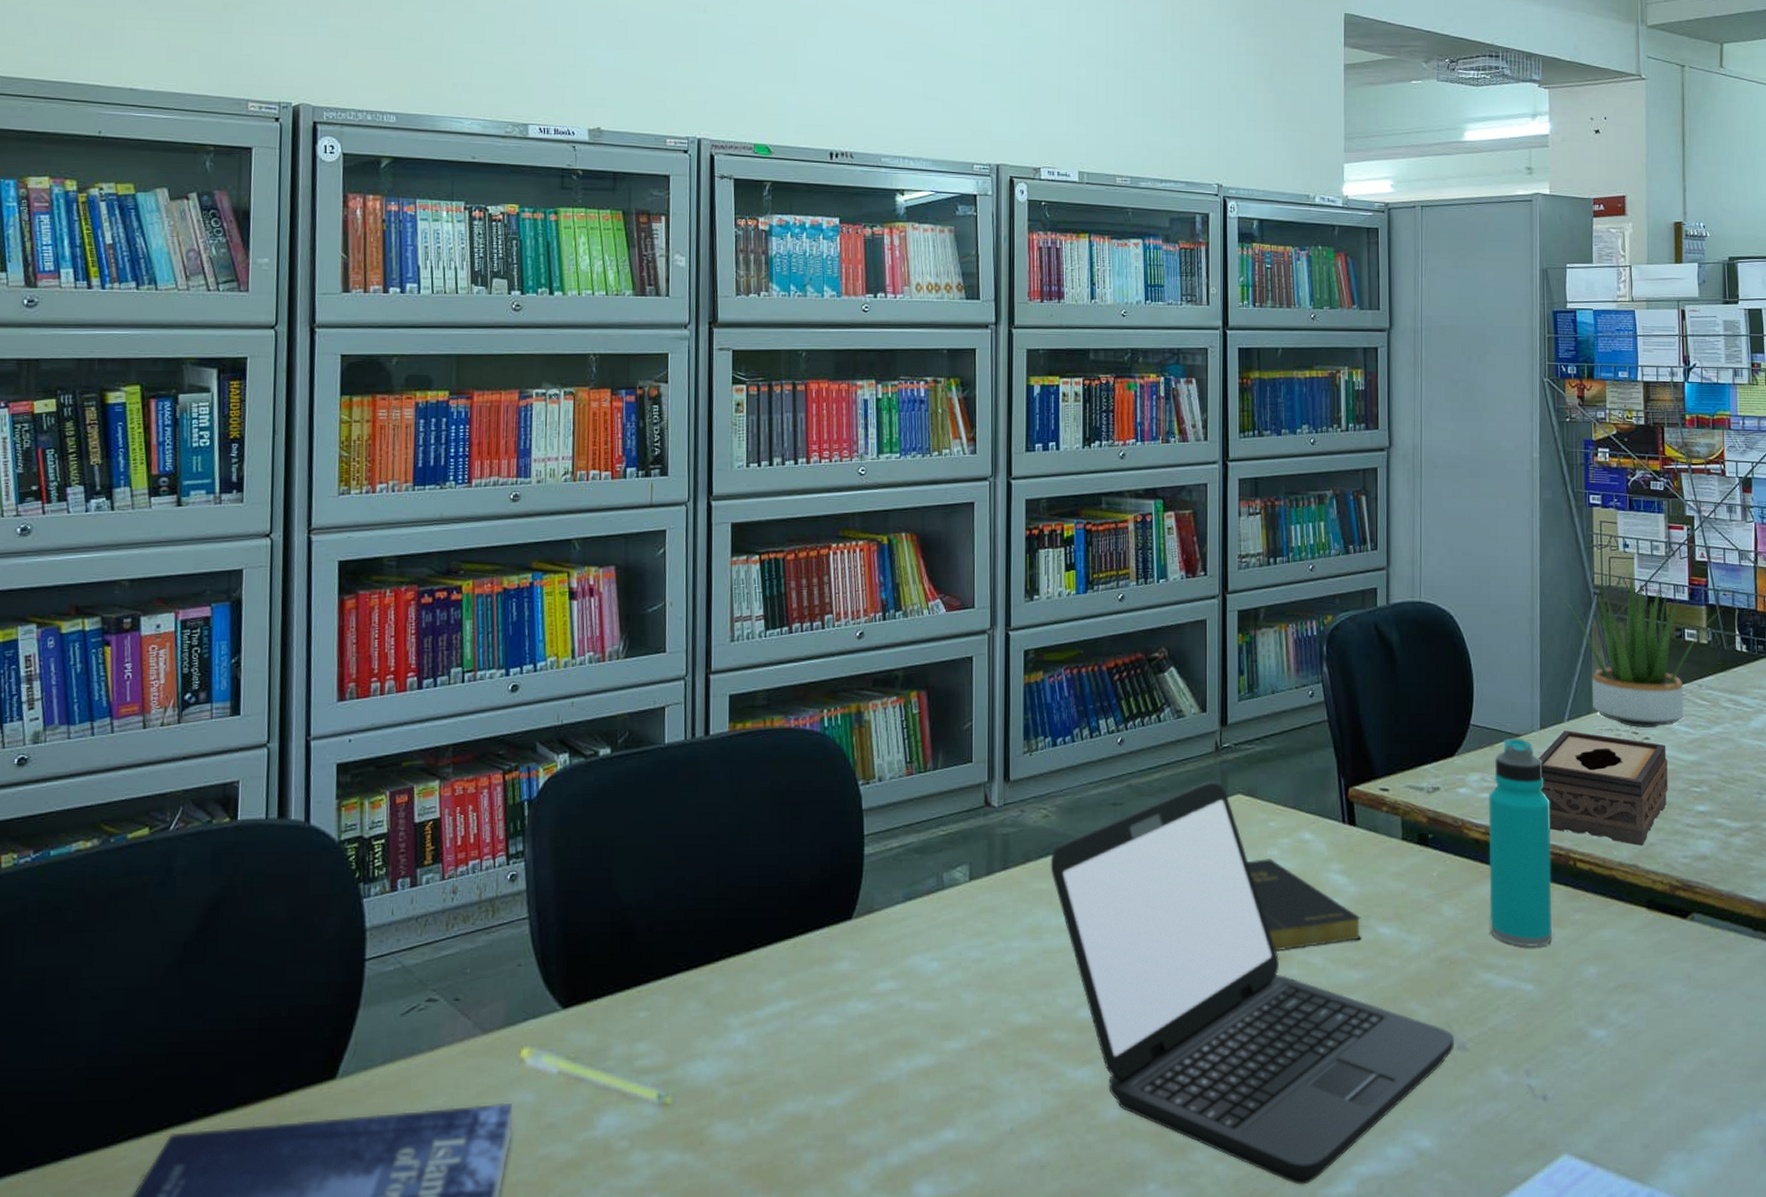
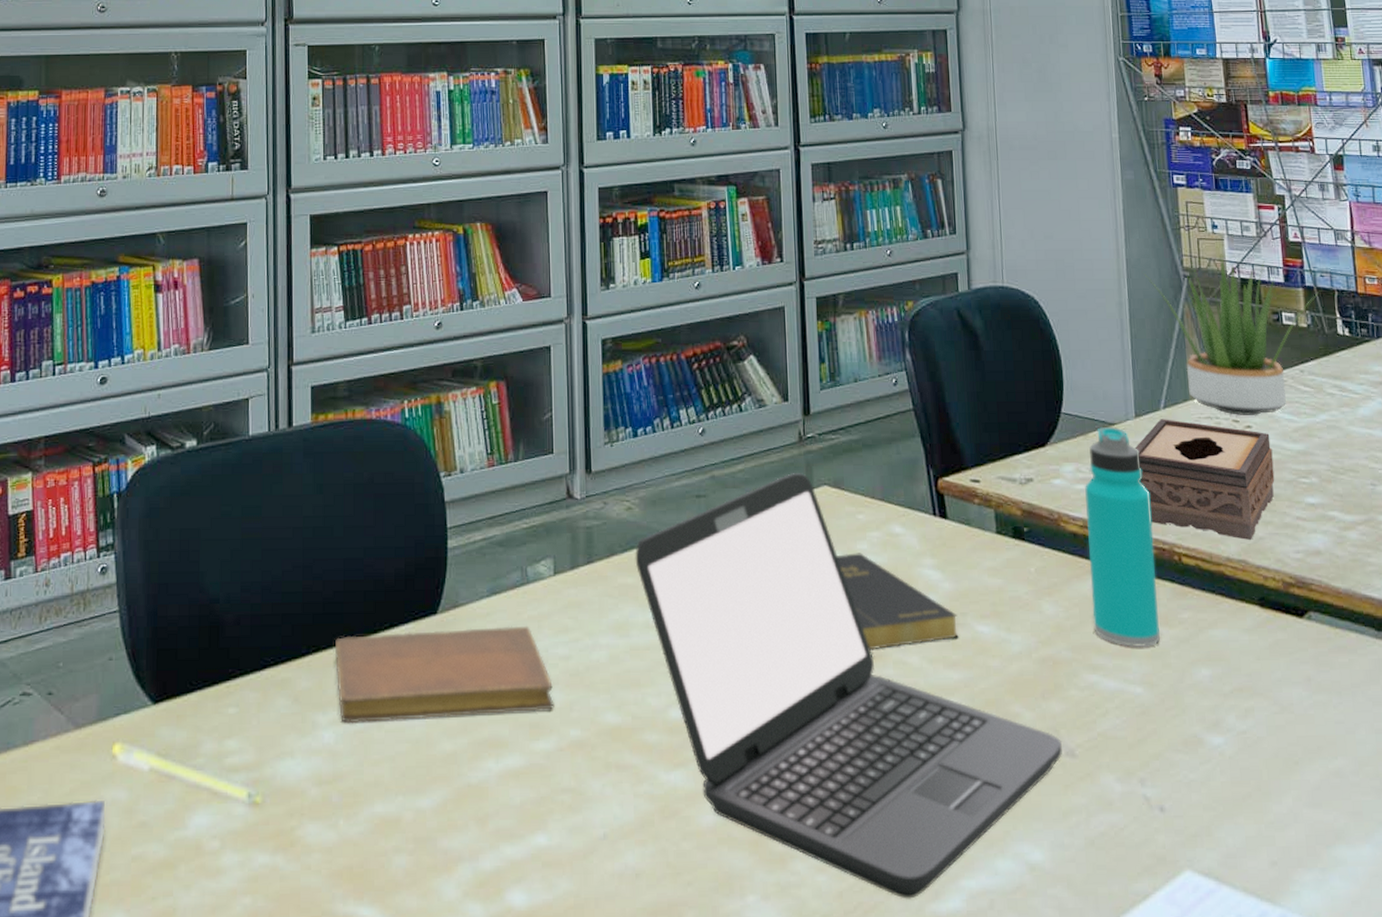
notebook: none [747,930,966,1026] -> present [334,626,554,724]

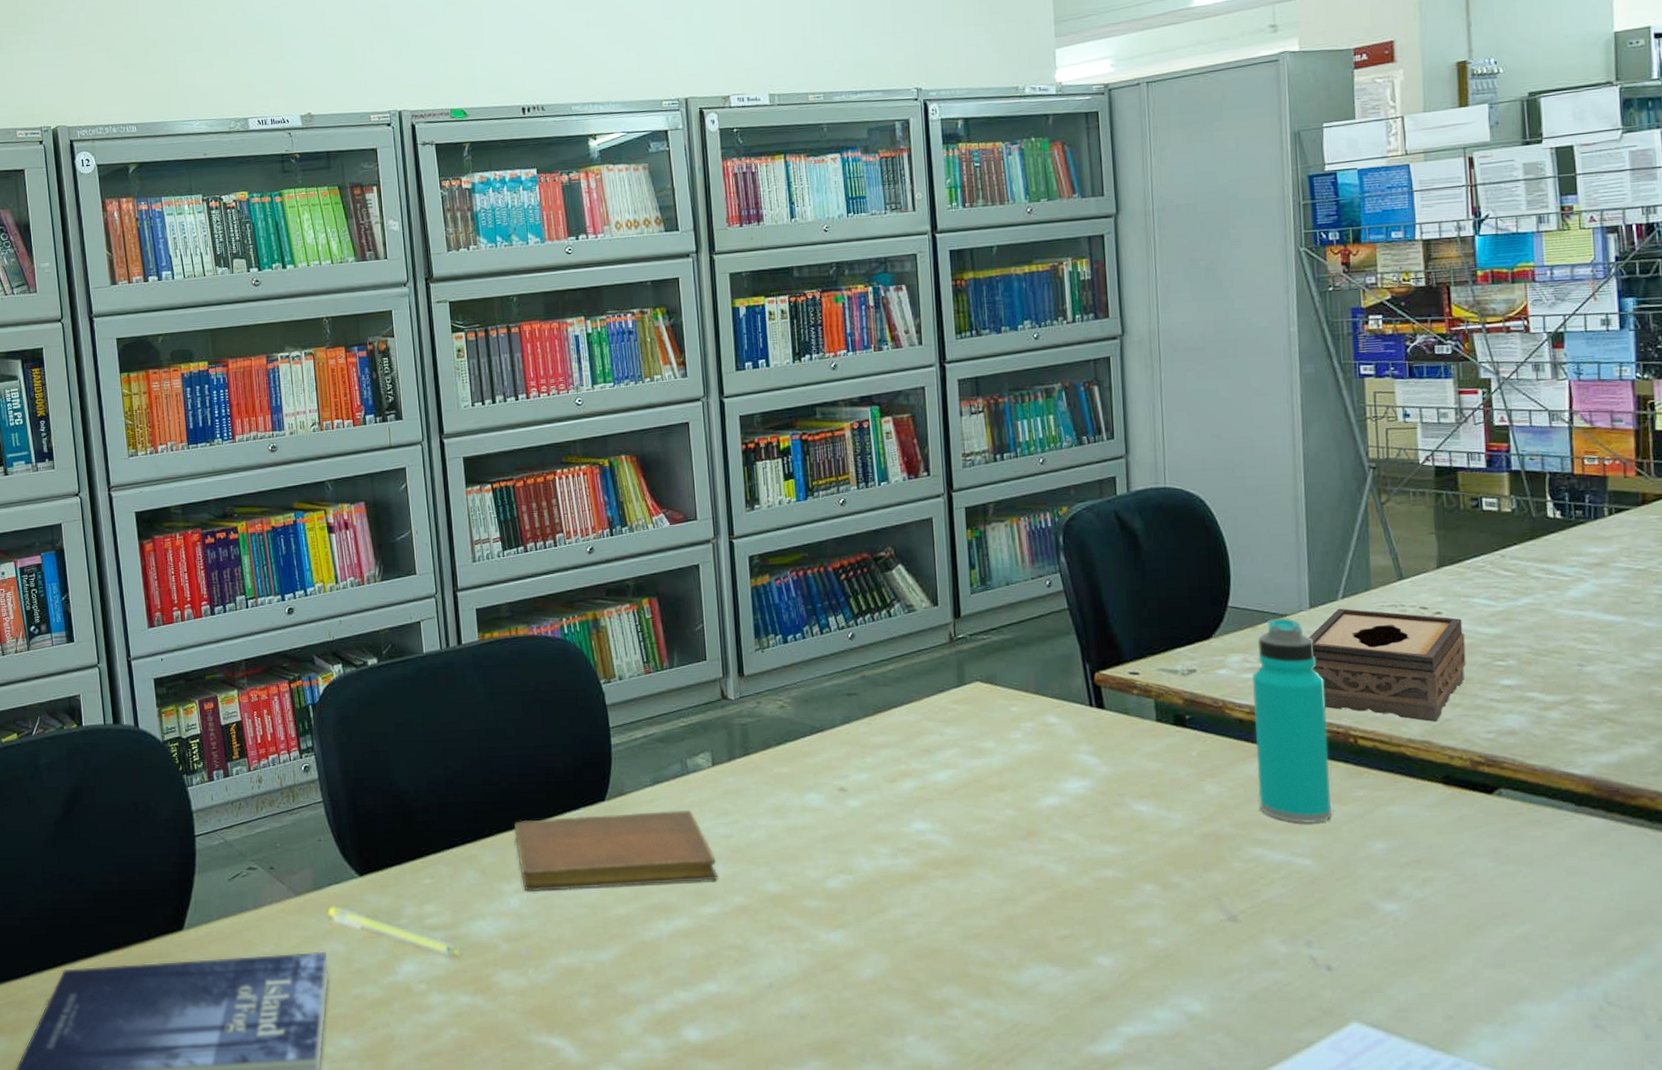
laptop: present [635,473,1062,899] -> none [789,671,1224,1042]
book: present [836,553,959,649] -> none [990,741,1116,827]
potted plant: present [1144,254,1319,416] -> none [1323,443,1527,603]

